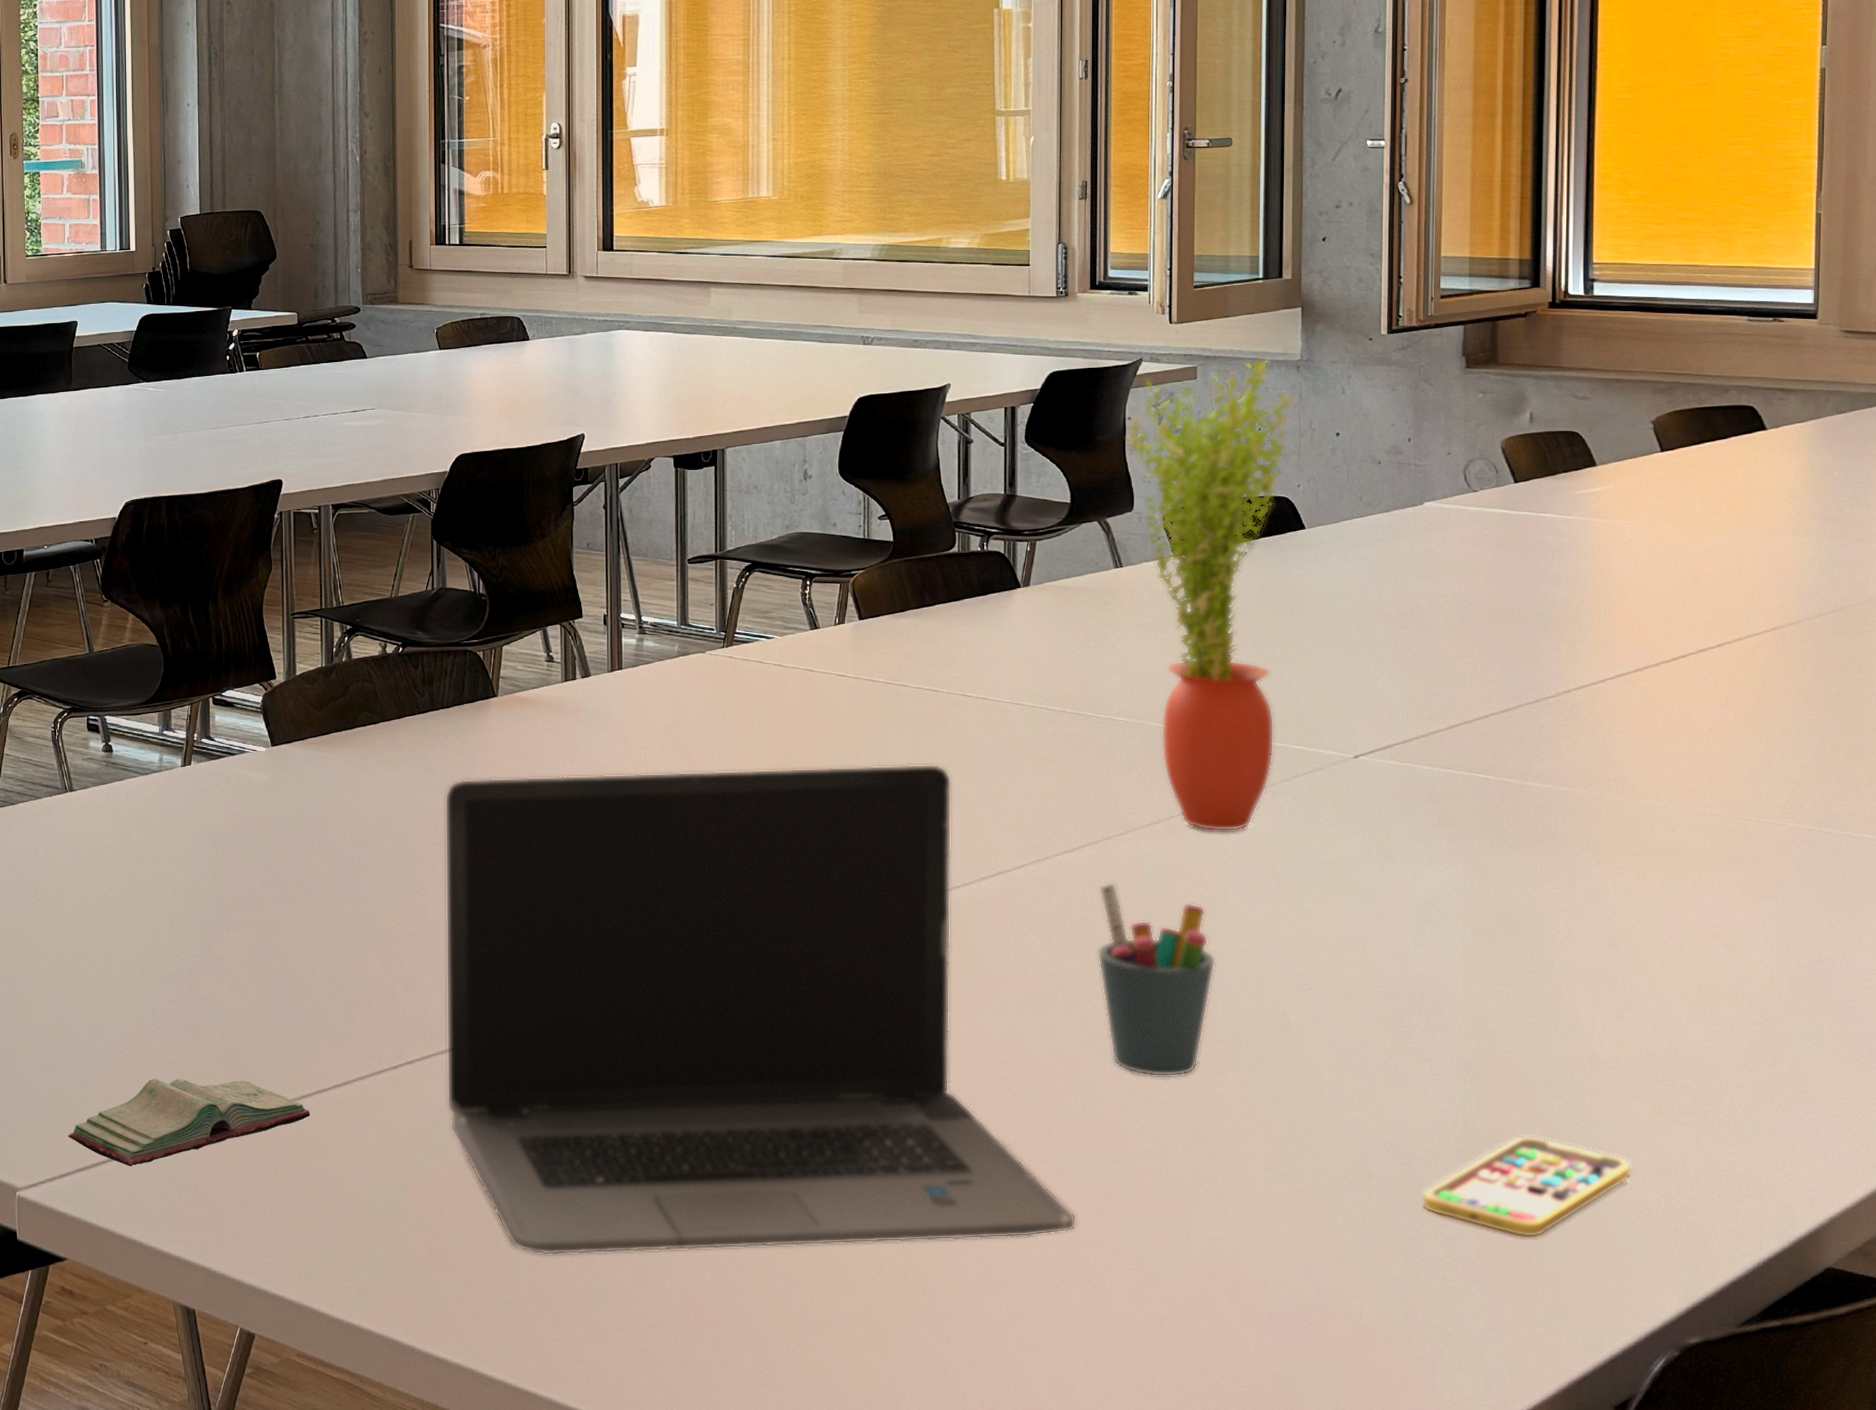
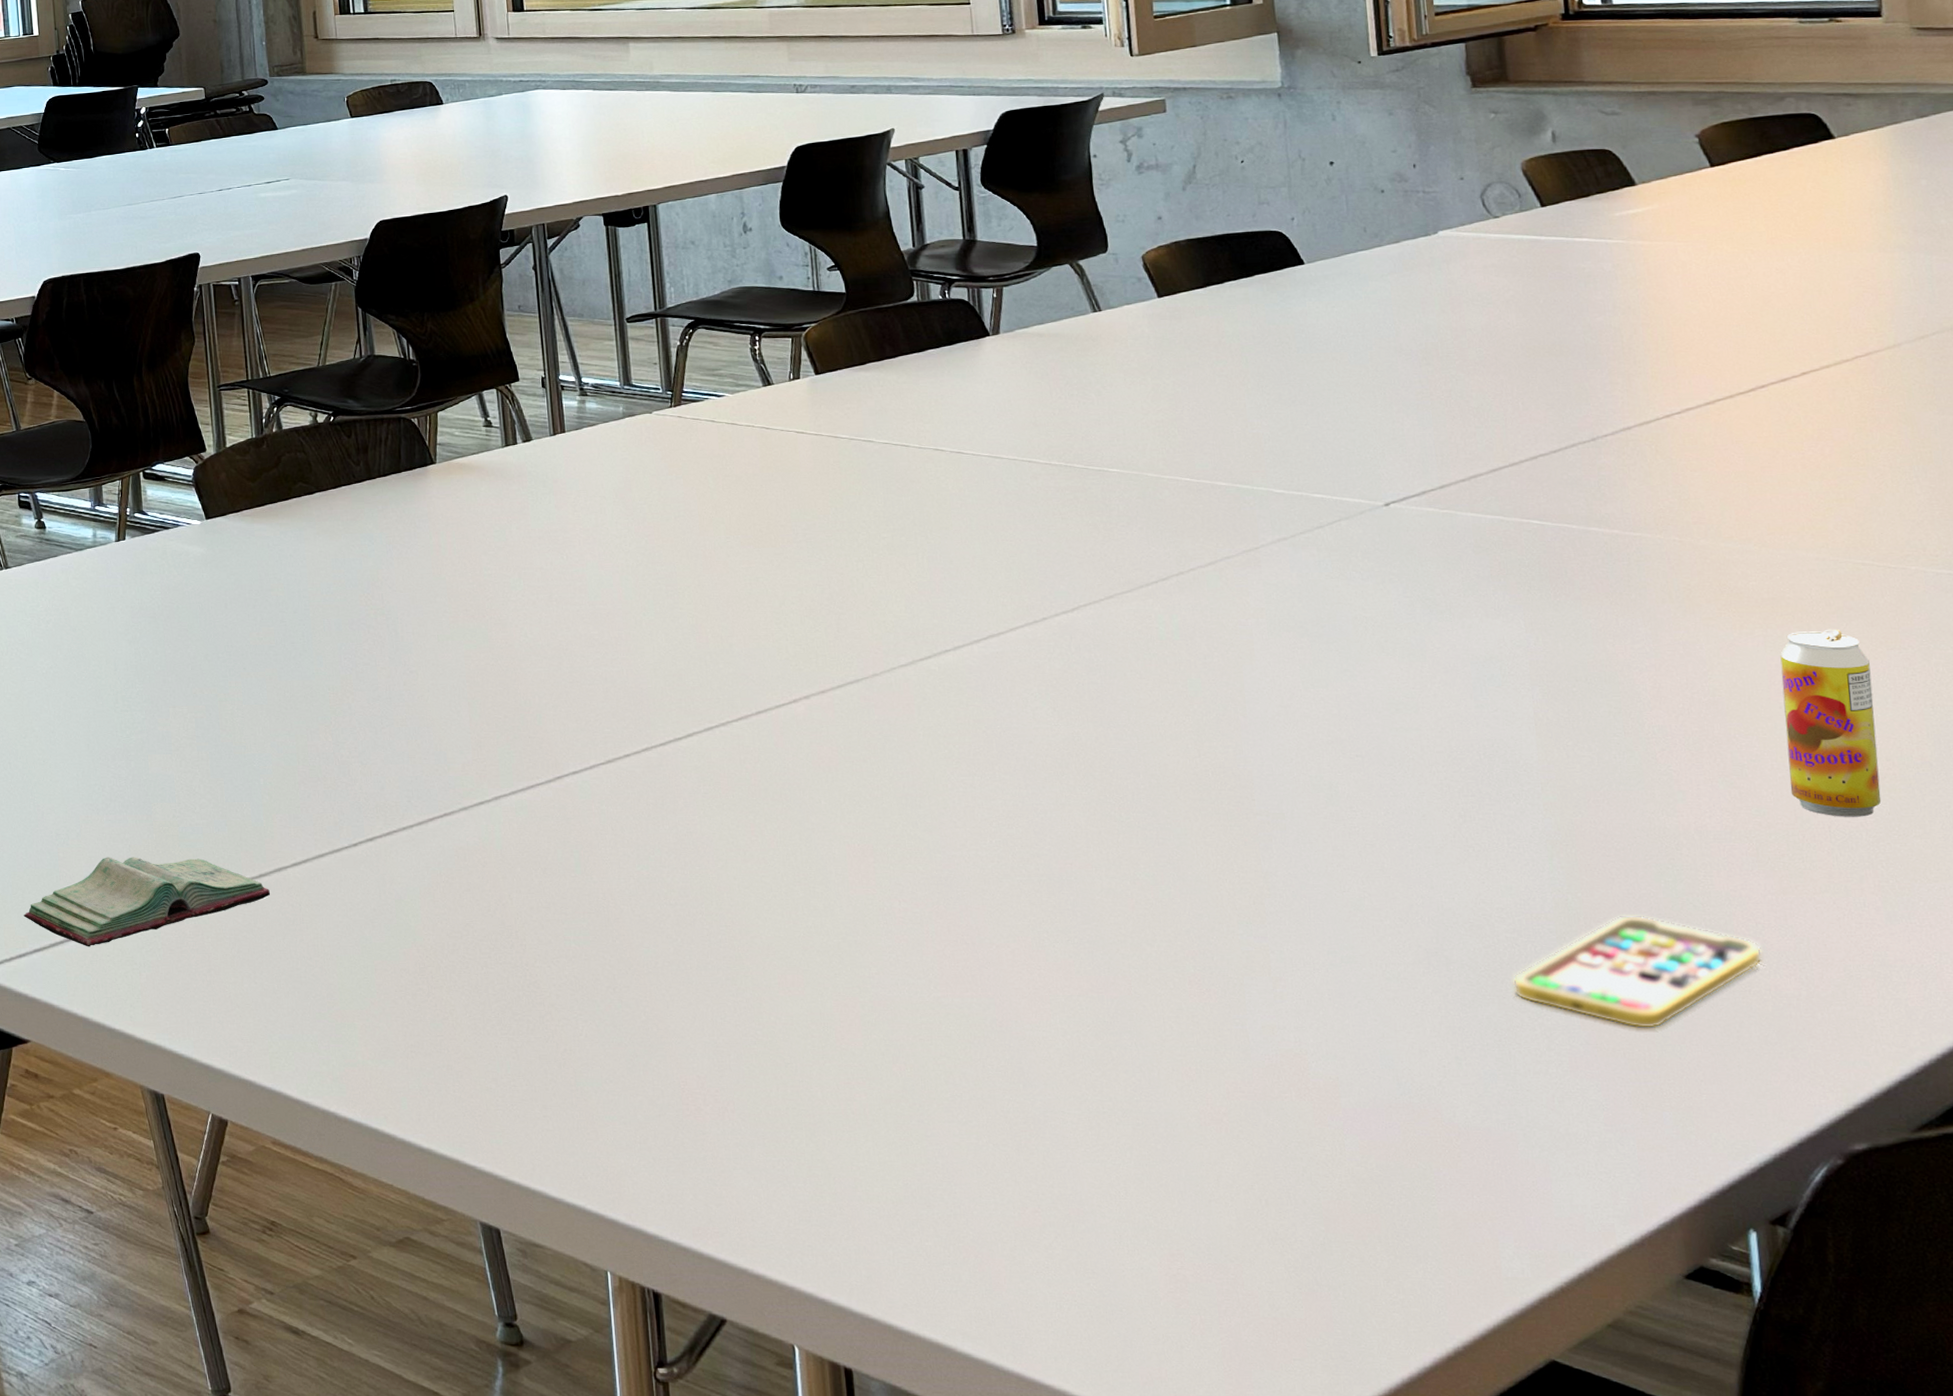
laptop computer: present [444,764,1077,1256] -> none [388,522,1114,1041]
pen holder: present [1097,881,1216,1077] -> none [1106,643,1247,852]
potted plant: present [1127,359,1296,832] -> none [1093,88,1292,588]
beverage can: none [1670,878,1746,1048] -> present [1780,629,1882,817]

